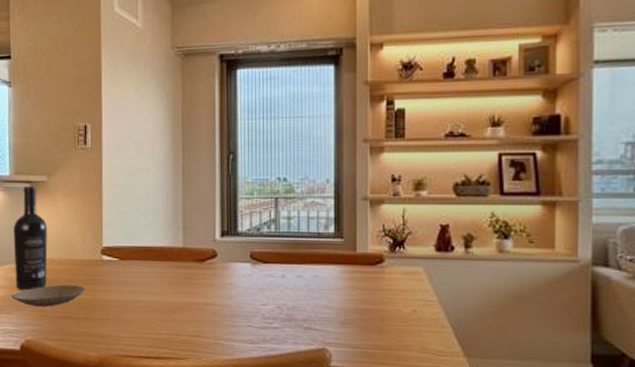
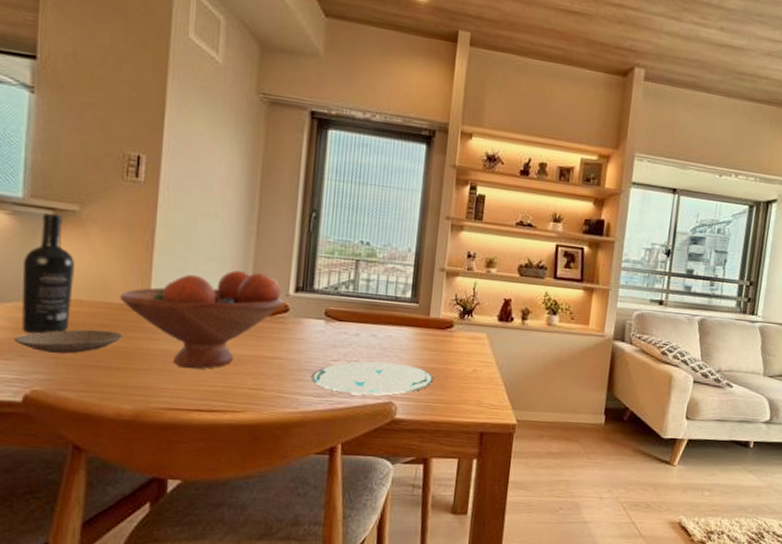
fruit bowl: none [81,220,212,318] -> present [120,270,284,369]
plate: none [244,303,368,341] -> present [312,360,434,395]

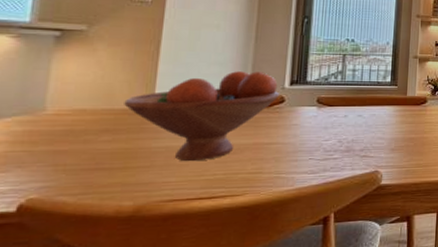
plate: present [14,329,123,354] -> none [11,134,126,161]
wine bottle: present [22,213,74,334] -> none [20,34,80,145]
plate: present [312,360,434,395] -> none [306,137,413,167]

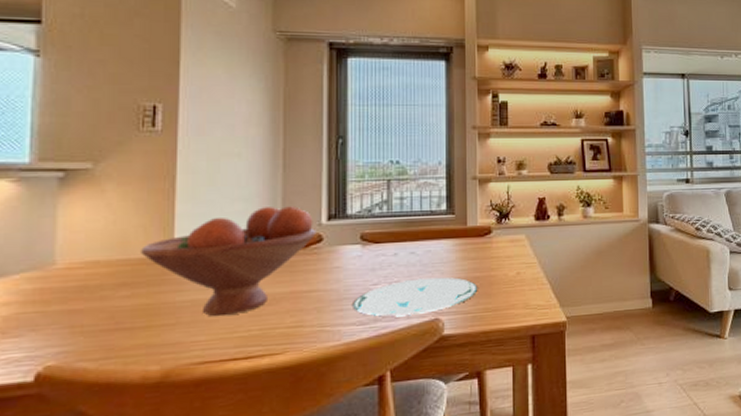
plate: none [306,137,413,167] -> present [353,277,478,317]

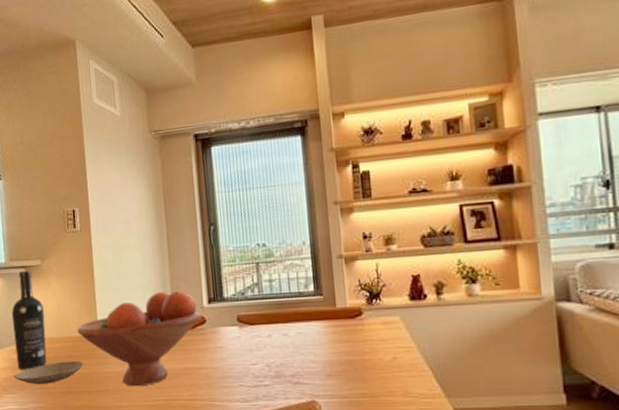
plate: none [23,288,146,322] -> present [14,360,84,384]
wine bottle: none [31,175,89,305] -> present [11,271,47,370]
plate: present [353,277,478,317] -> none [236,359,353,396]

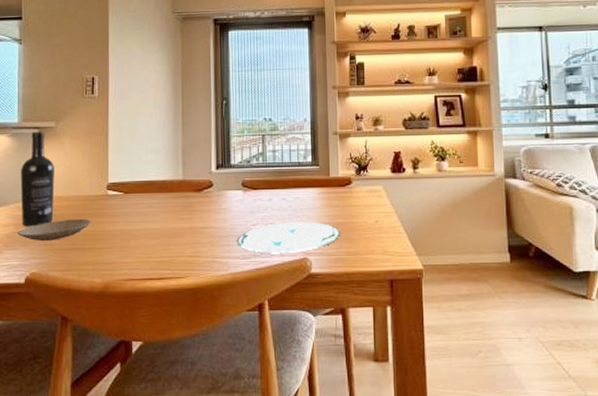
fruit bowl: present [77,291,200,387] -> none [87,157,208,244]
plate: none [236,359,353,396] -> present [237,221,341,253]

